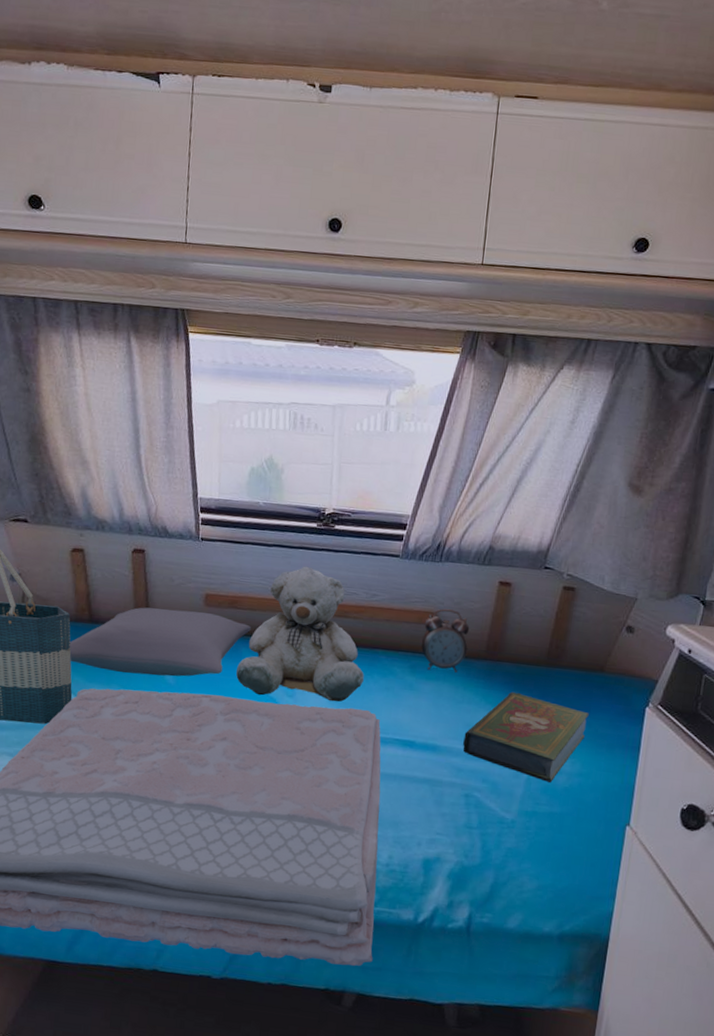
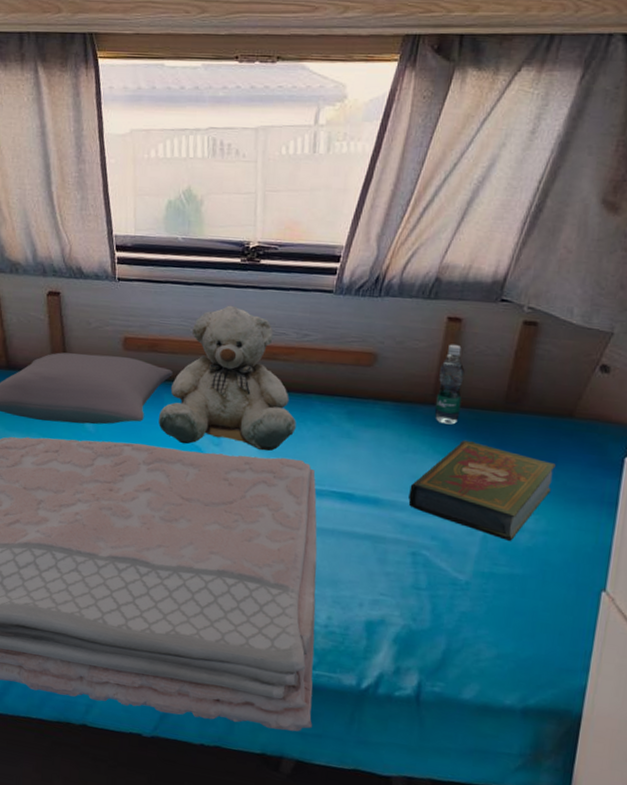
alarm clock: present [421,608,470,673] -> none [359,348,415,419]
bottle: none [487,605,513,678] -> present [435,344,465,425]

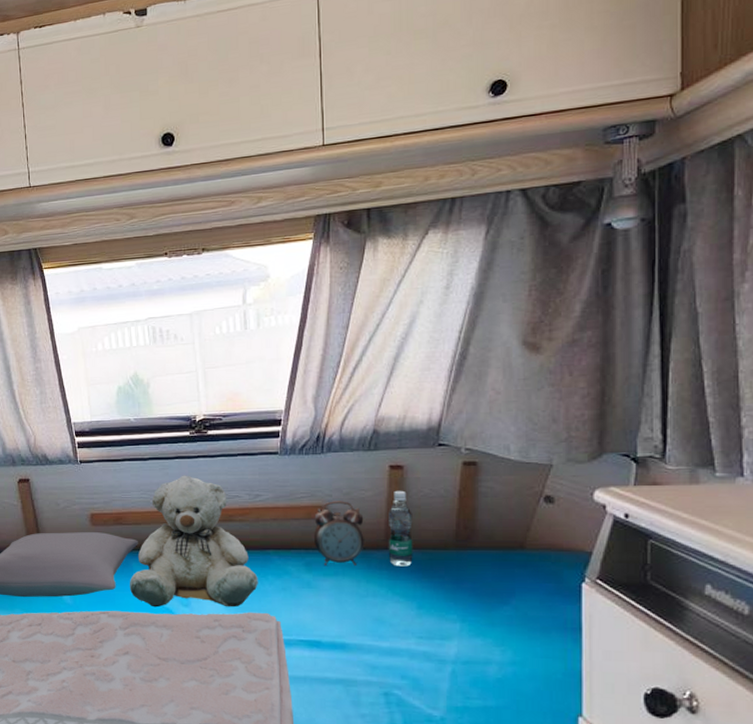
alarm clock: none [359,348,415,419] -> present [313,501,364,566]
book: present [408,440,556,541] -> none [374,580,514,674]

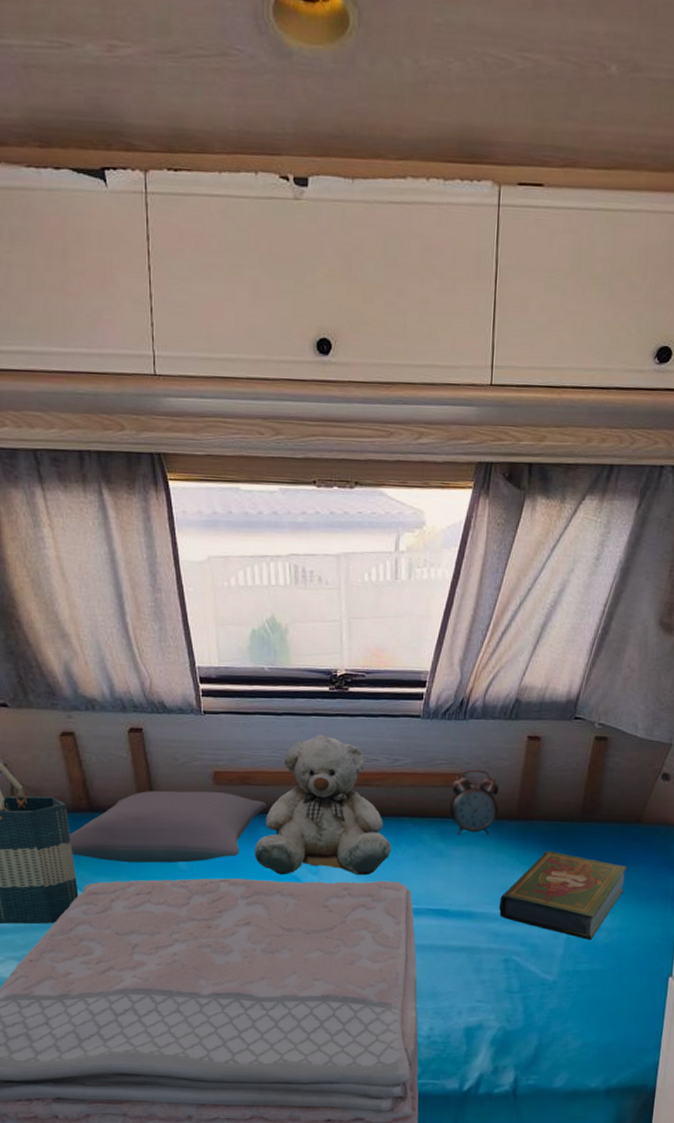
book: none [374,580,514,674] -> present [499,850,627,940]
bottle: present [389,490,413,567] -> none [520,761,545,837]

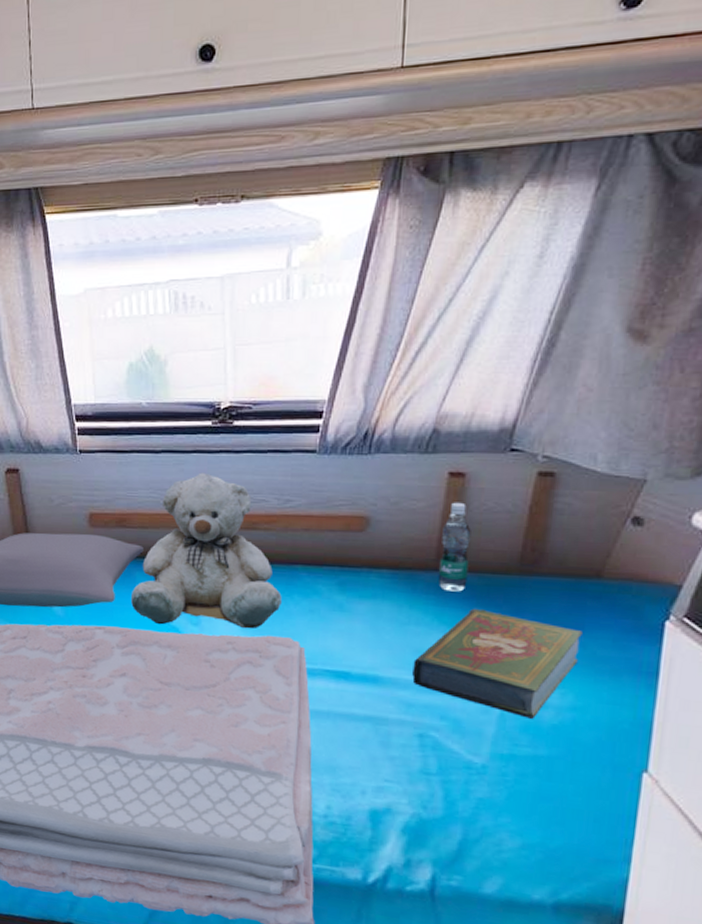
alarm clock: present [449,769,500,835] -> none [350,511,413,588]
bottle: none [520,761,545,837] -> present [439,502,471,592]

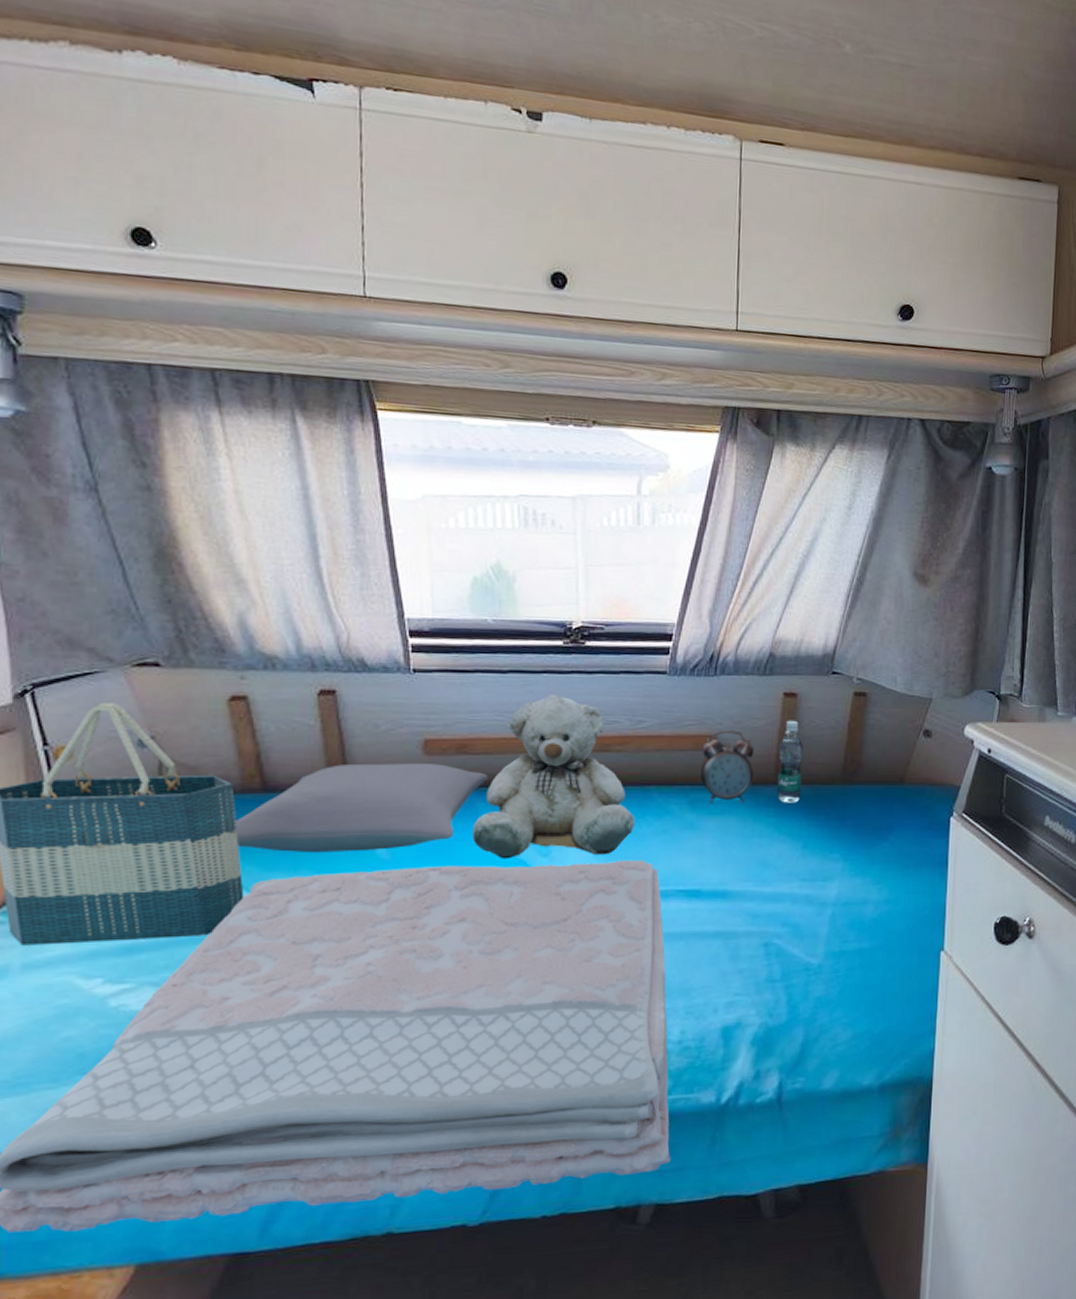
alarm clock: none [350,511,413,588] -> present [700,730,755,804]
book: present [412,608,583,719] -> none [757,817,892,915]

